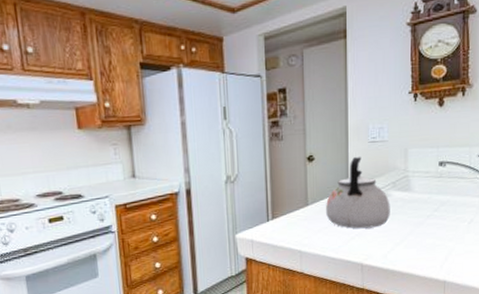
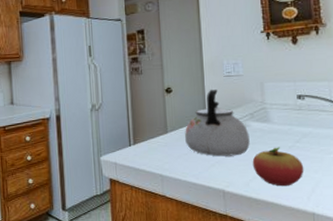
fruit: none [391,216,440,257] -> present [252,147,304,187]

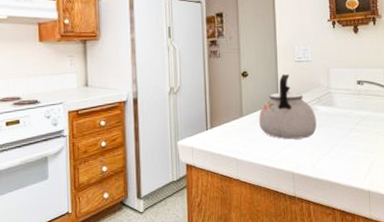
fruit: present [252,147,304,187] -> none [318,129,362,167]

